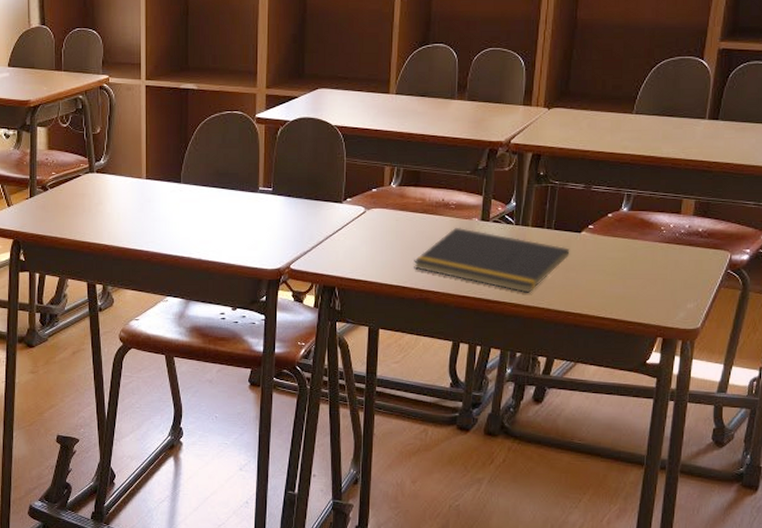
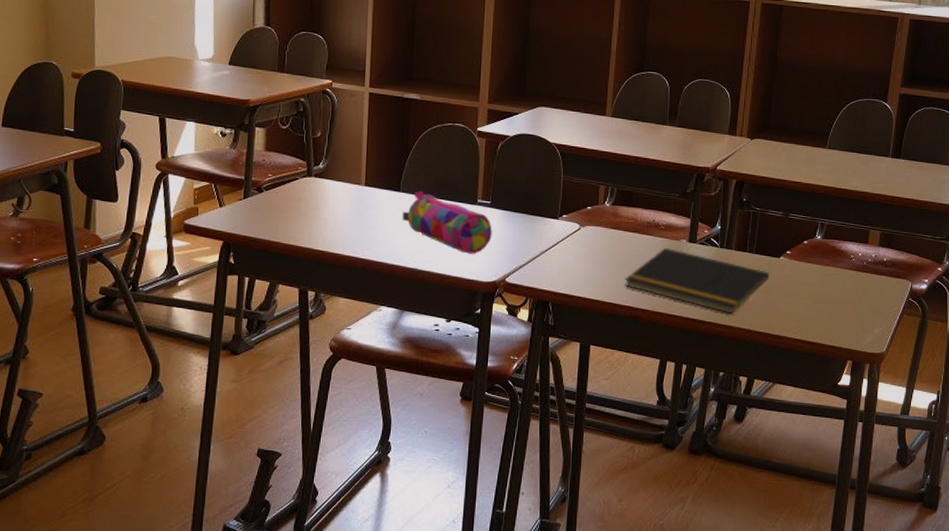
pencil case: none [185,182,275,242] -> present [403,191,492,254]

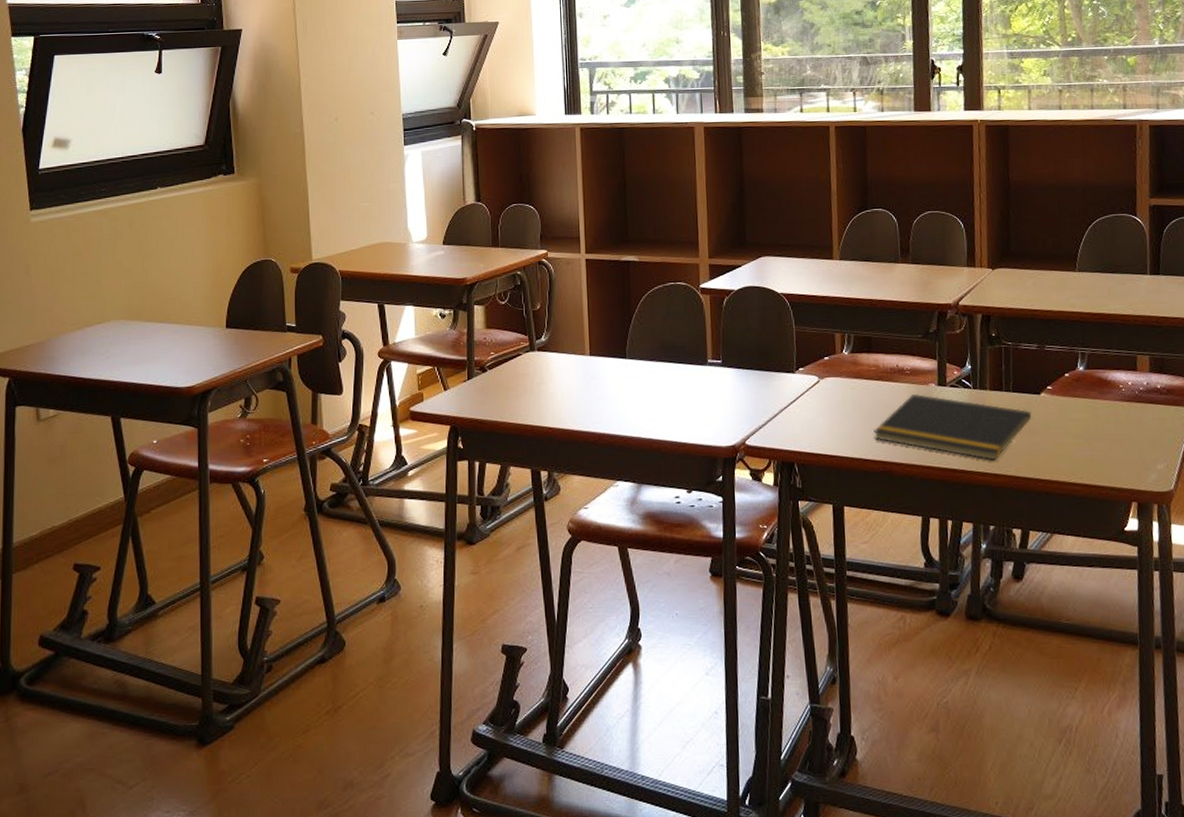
pencil case: present [403,191,492,254] -> none [631,356,727,418]

